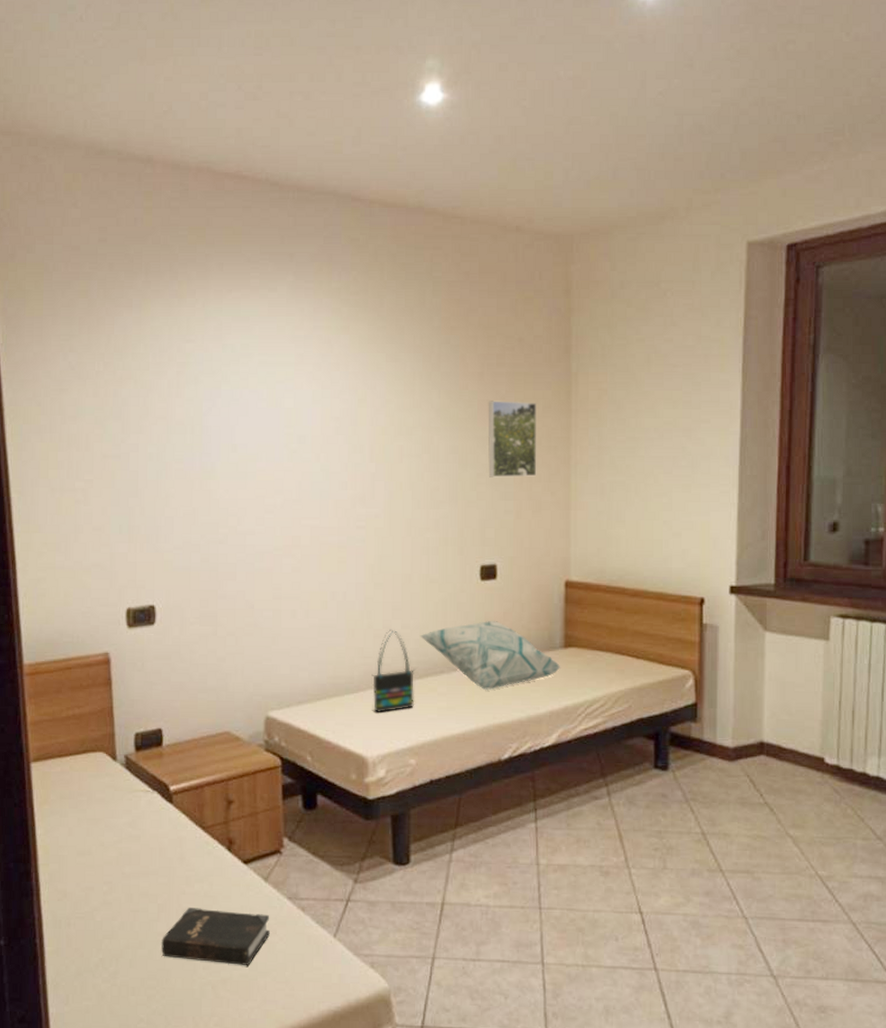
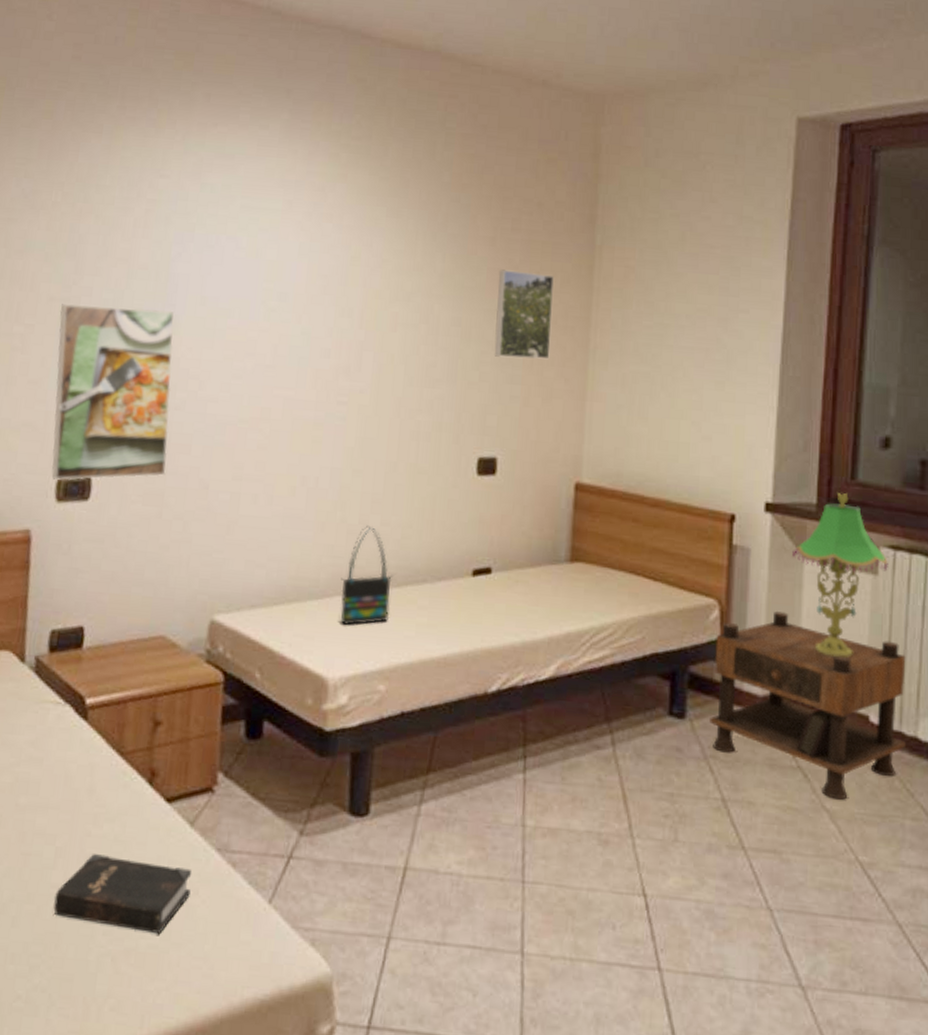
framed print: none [113,458,217,610] -> present [51,304,175,481]
decorative pillow: present [419,621,561,691] -> none [401,523,565,607]
nightstand: none [689,676,856,827] -> present [709,610,906,800]
table lamp: none [755,573,838,711] -> present [792,493,888,658]

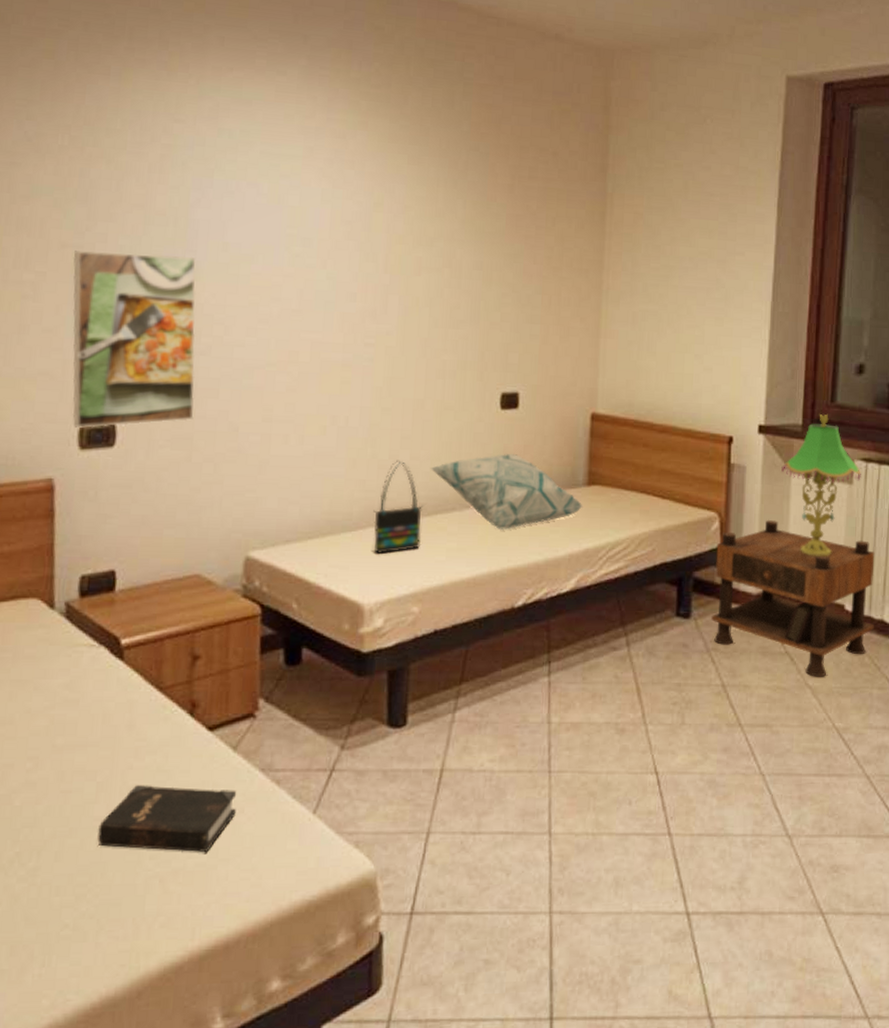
decorative pillow: none [401,523,565,607] -> present [430,454,583,531]
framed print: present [494,269,554,360] -> none [514,215,569,300]

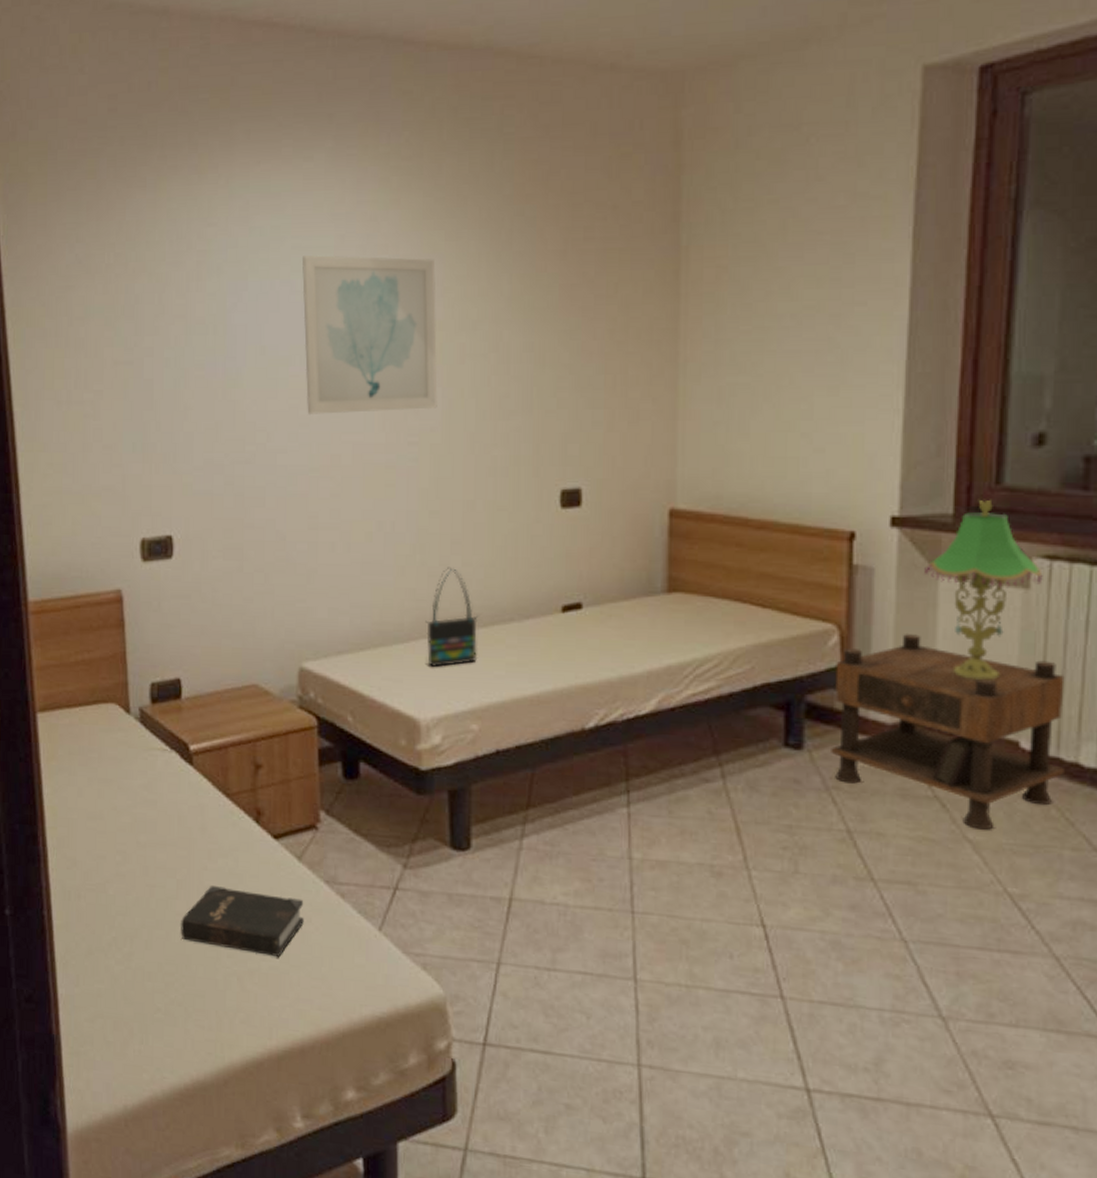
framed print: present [72,251,196,428] -> none [125,363,243,540]
wall art: none [267,162,398,315] -> present [302,255,438,416]
decorative pillow: present [430,454,583,531] -> none [484,558,663,644]

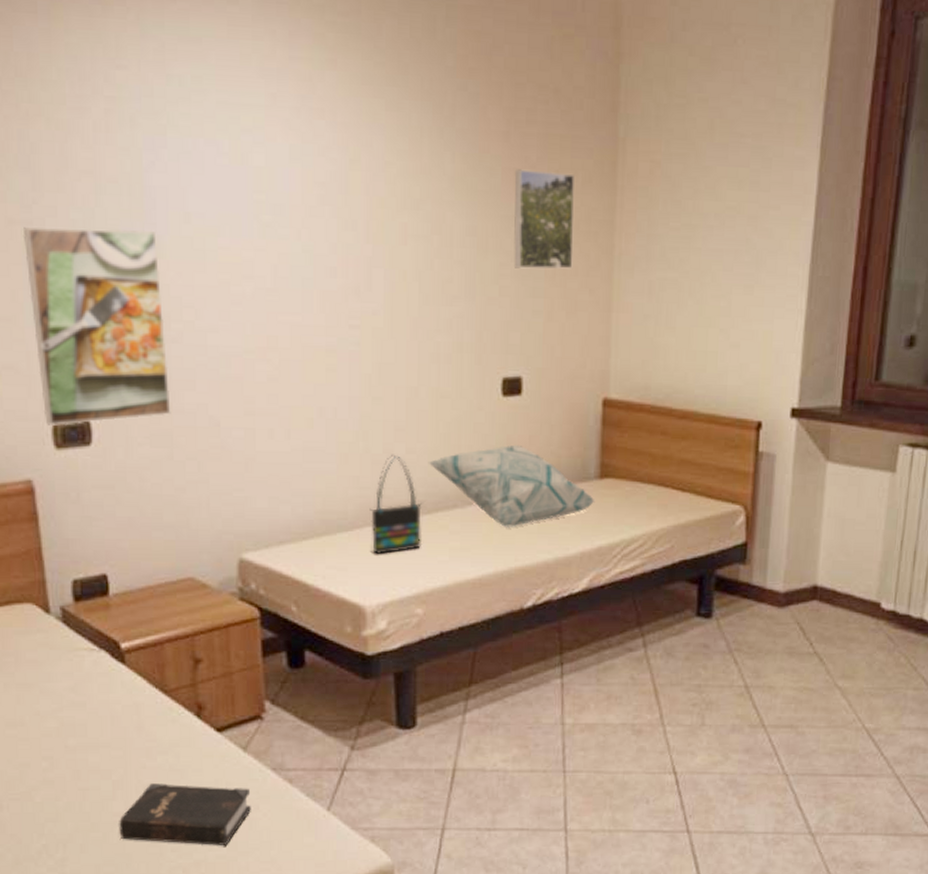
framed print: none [125,363,243,540] -> present [22,227,171,426]
wall art: present [302,255,438,416] -> none [230,113,380,293]
decorative pillow: none [484,558,663,644] -> present [428,446,595,528]
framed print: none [572,284,635,381] -> present [514,169,574,269]
nightstand: present [831,633,1065,830] -> none [734,512,917,678]
table lamp: present [924,500,1043,680] -> none [816,395,906,552]

